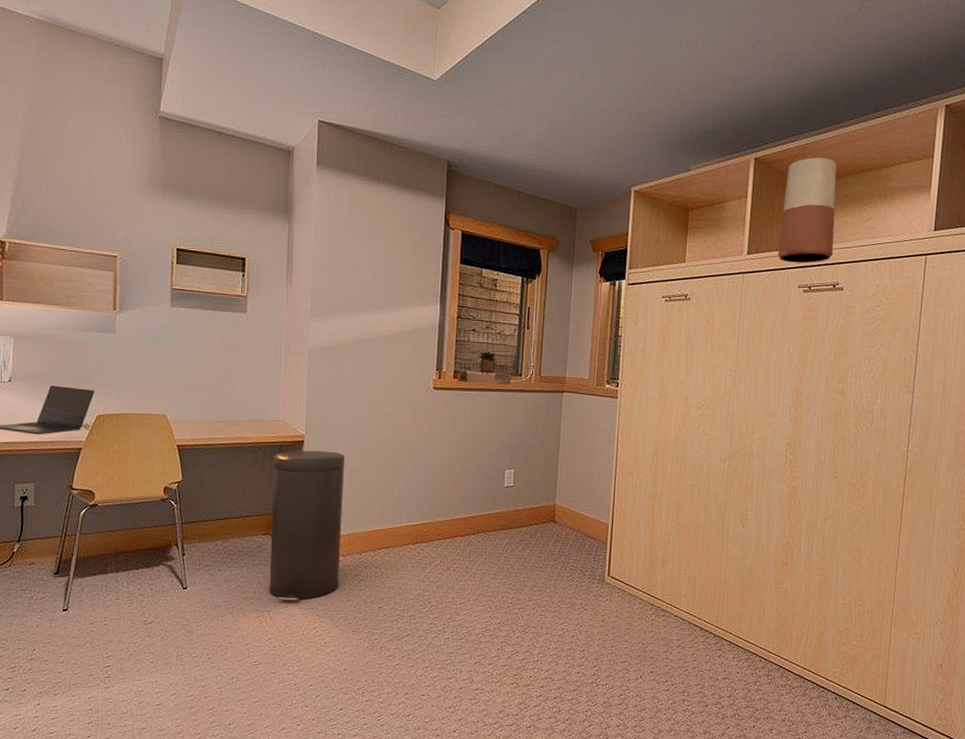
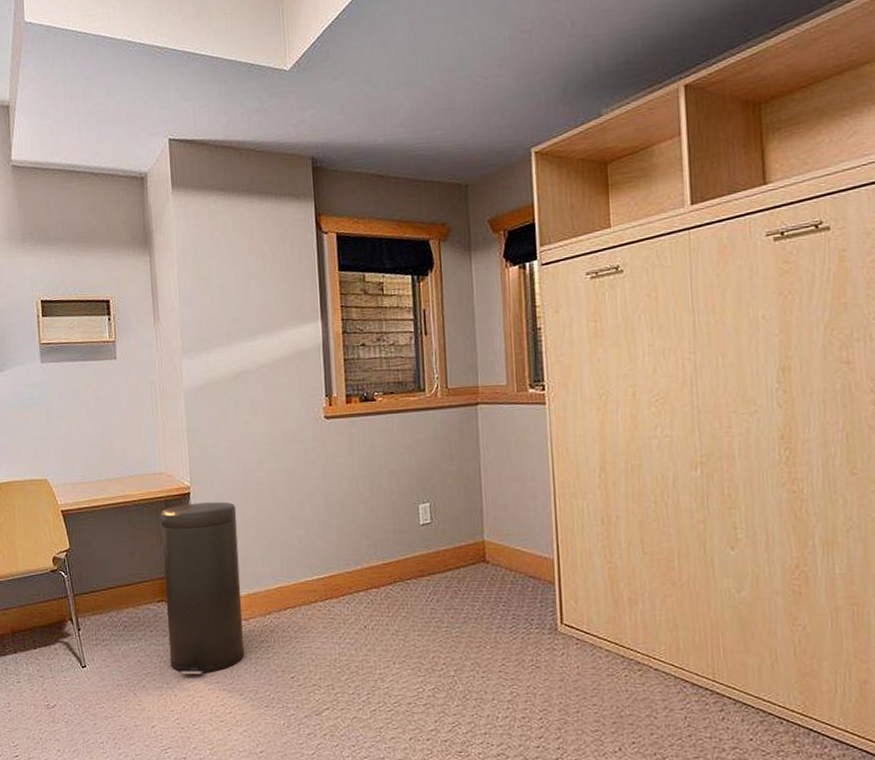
succulent plant: present [457,350,511,385] -> none [350,366,413,407]
vase: present [778,157,837,264] -> none [730,66,809,207]

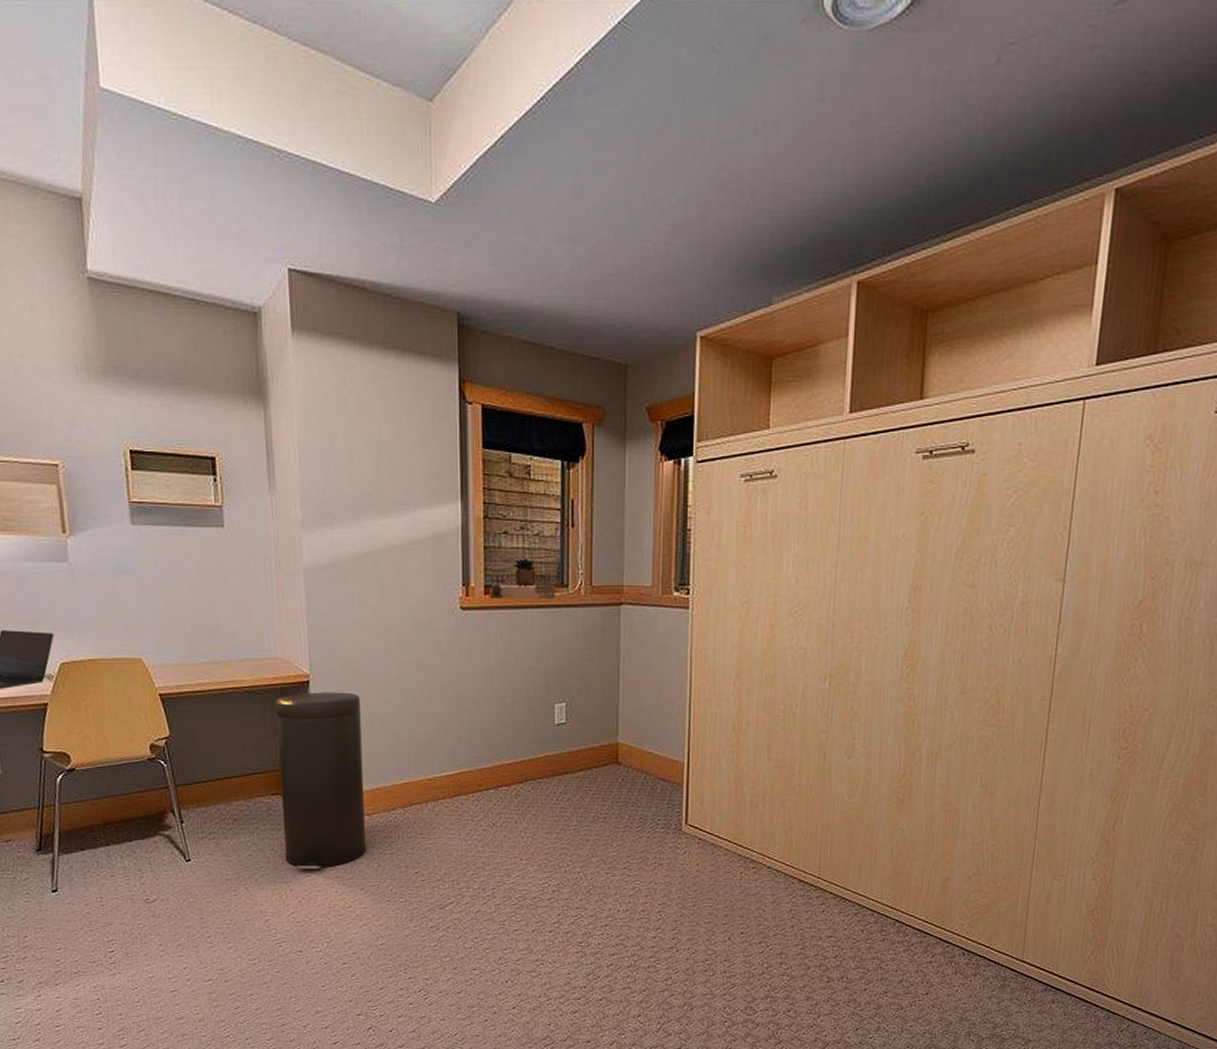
succulent plant: none [350,366,413,407] -> present [489,558,555,599]

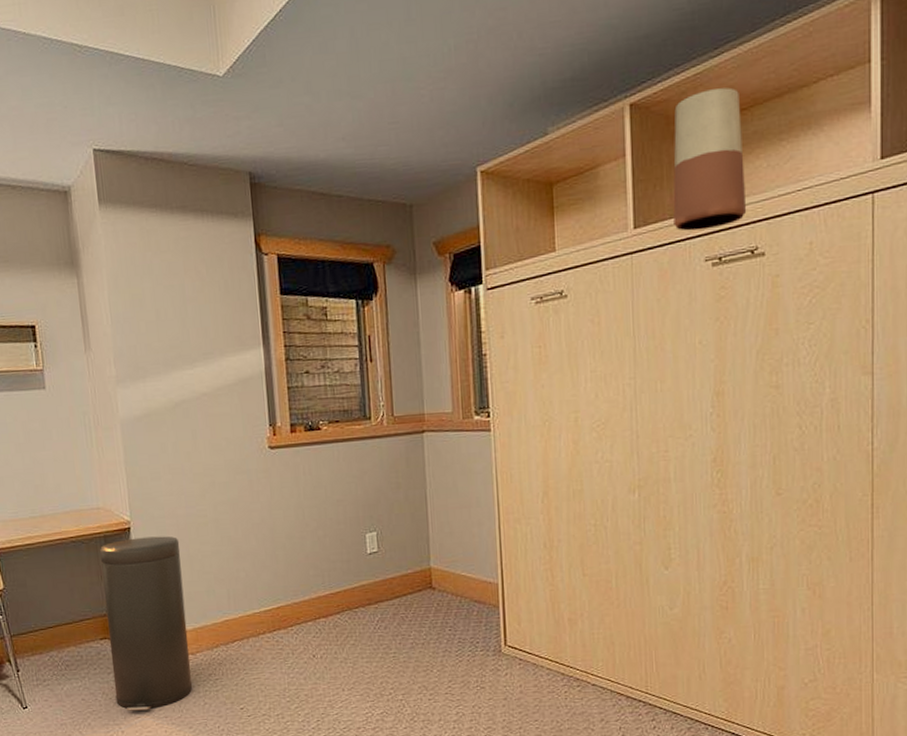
succulent plant: present [489,558,555,599] -> none [295,394,359,436]
vase: none [889,275,967,420] -> present [673,87,747,231]

